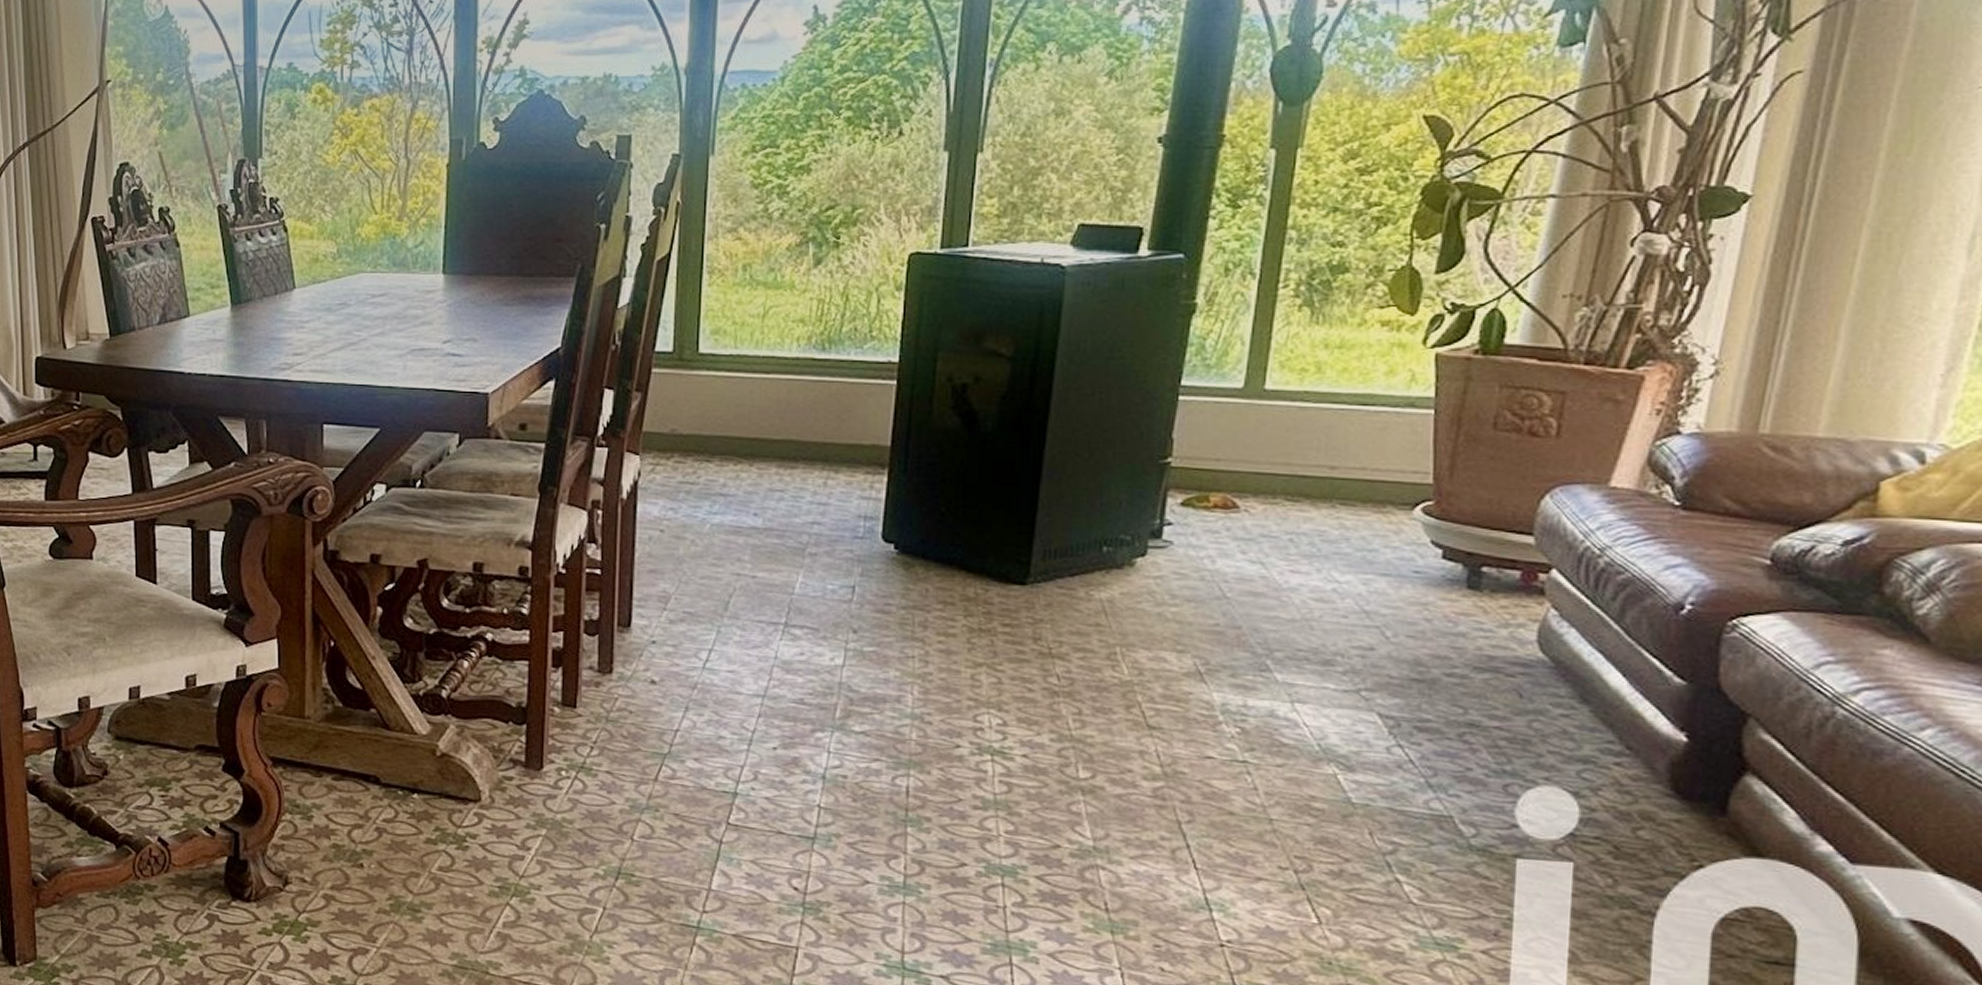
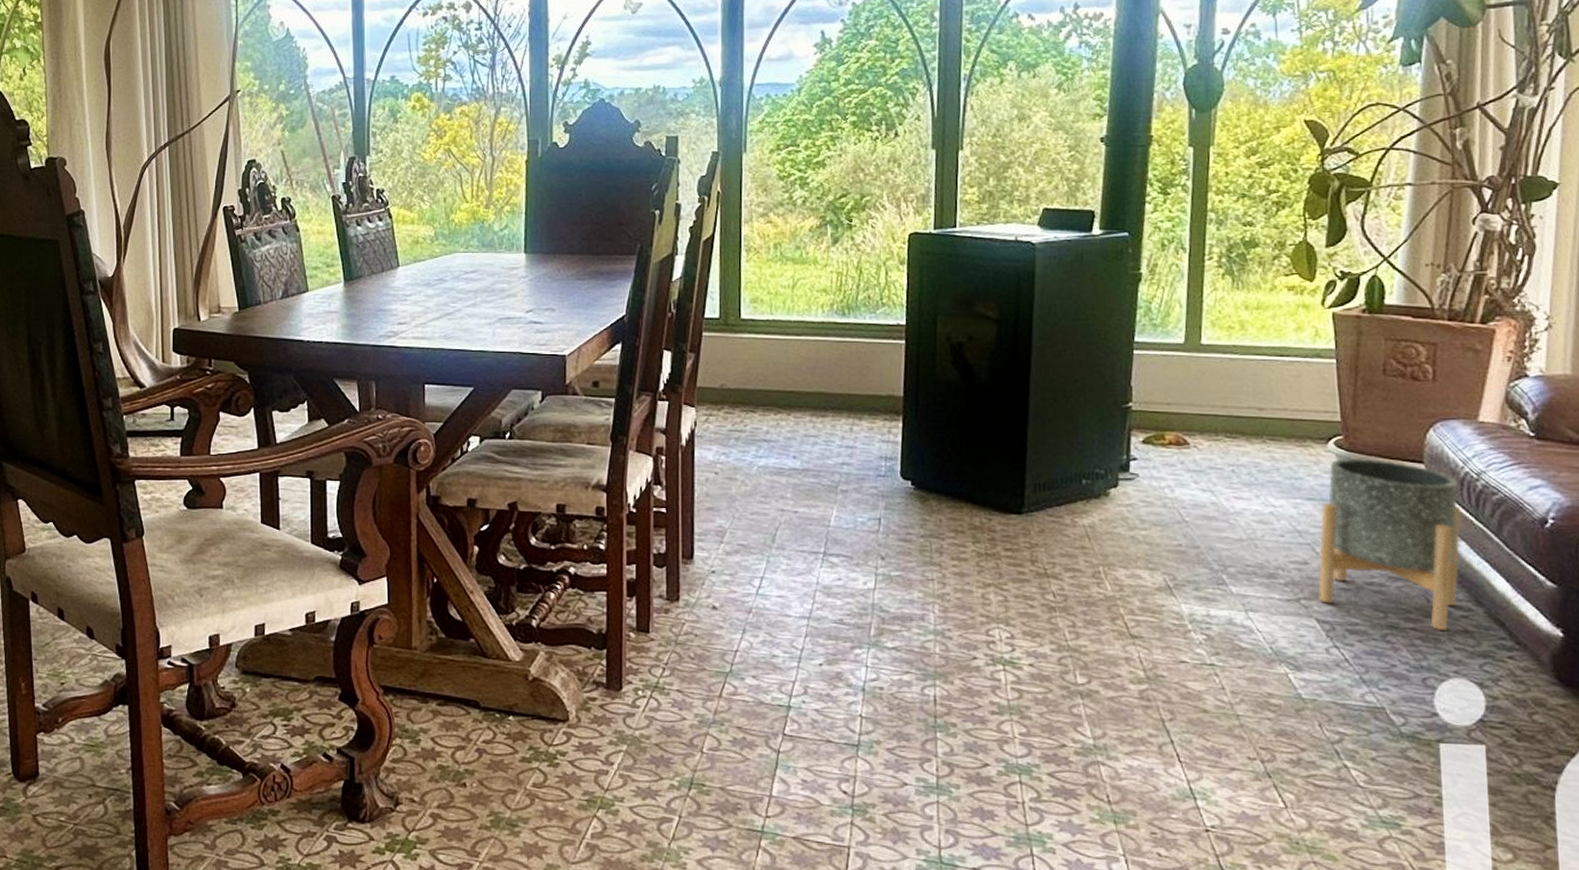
planter: none [1383,528,1575,732] -> present [1318,458,1462,631]

